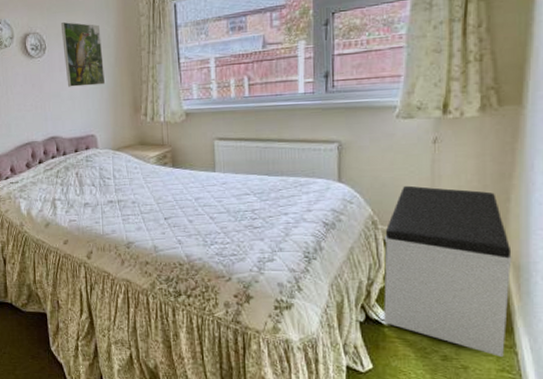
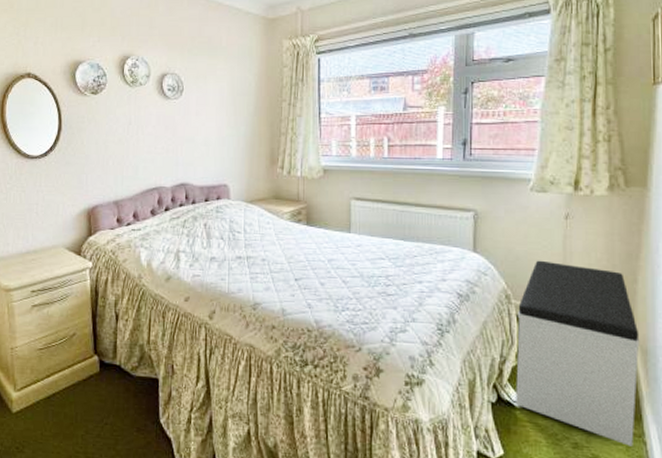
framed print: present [60,21,105,87] -> none [201,65,243,133]

